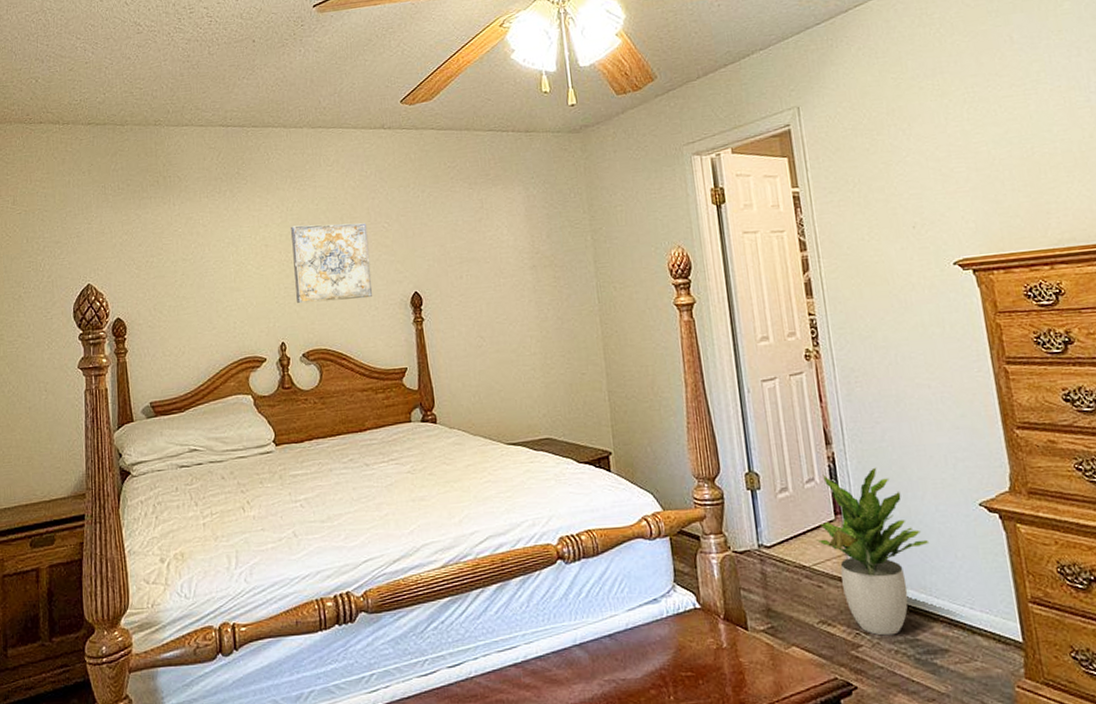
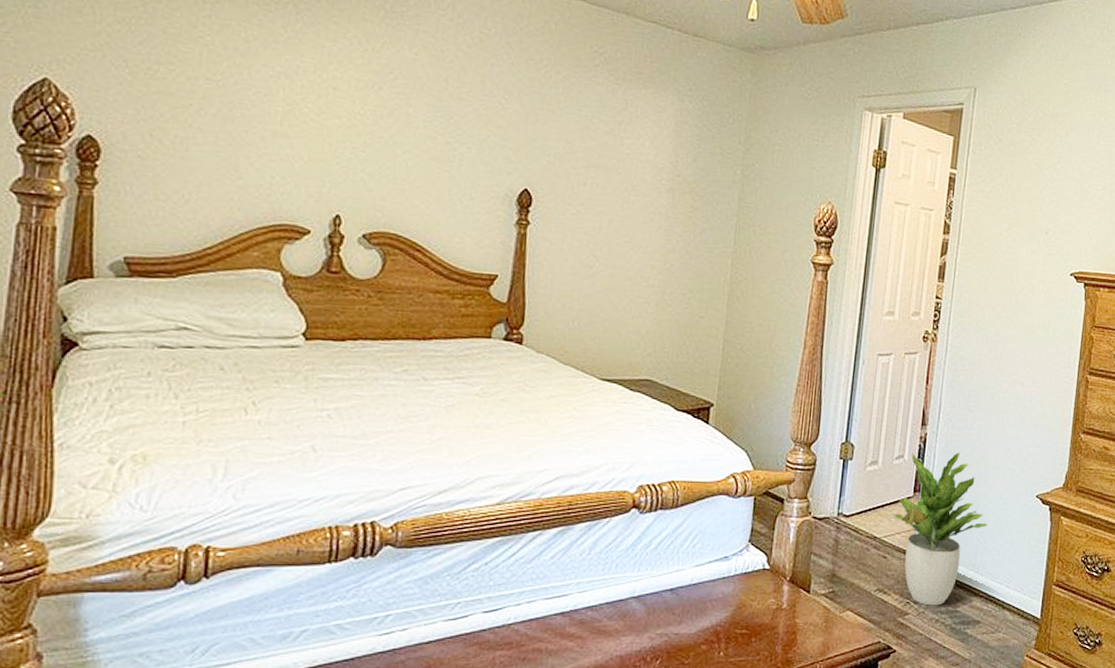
wall art: present [291,223,373,304] -> none [366,72,478,184]

